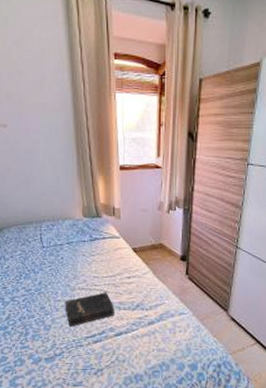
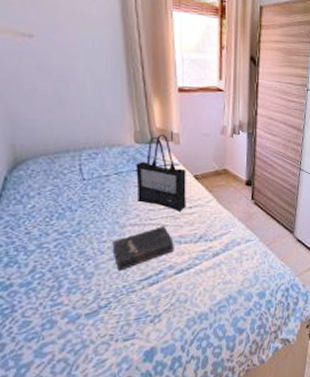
tote bag: none [83,209,126,280] -> present [136,134,186,212]

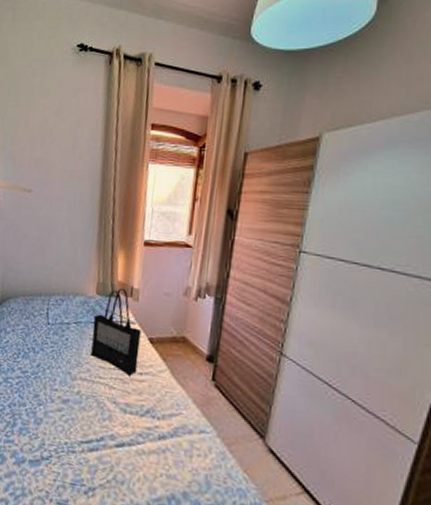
hardback book: present [112,226,174,271] -> none [61,387,119,426]

